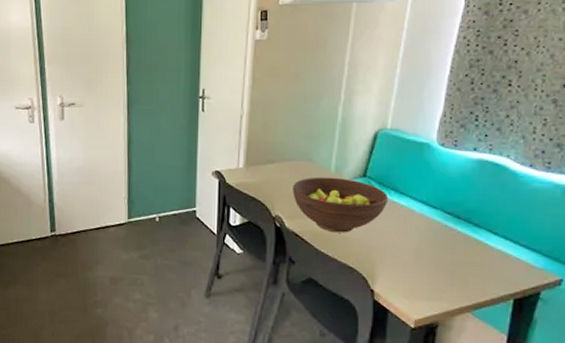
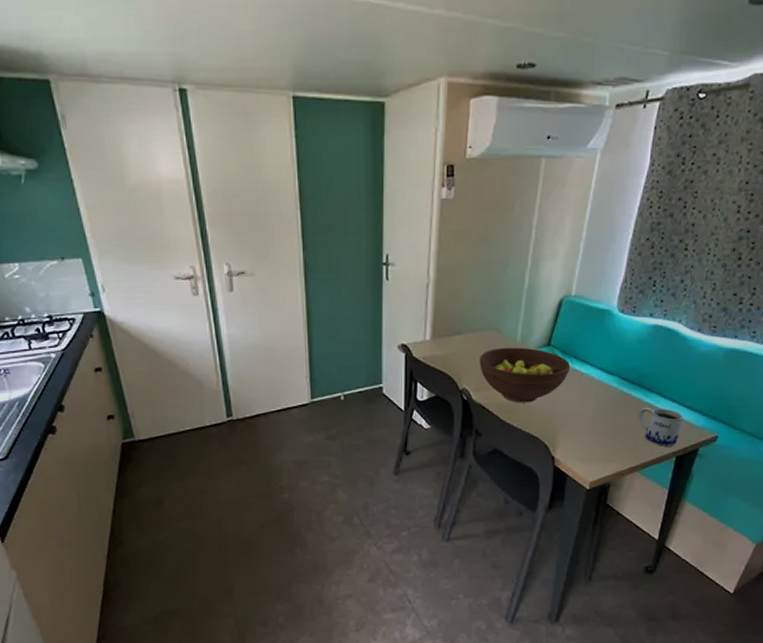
mug: none [467,243,519,288] -> present [638,407,683,446]

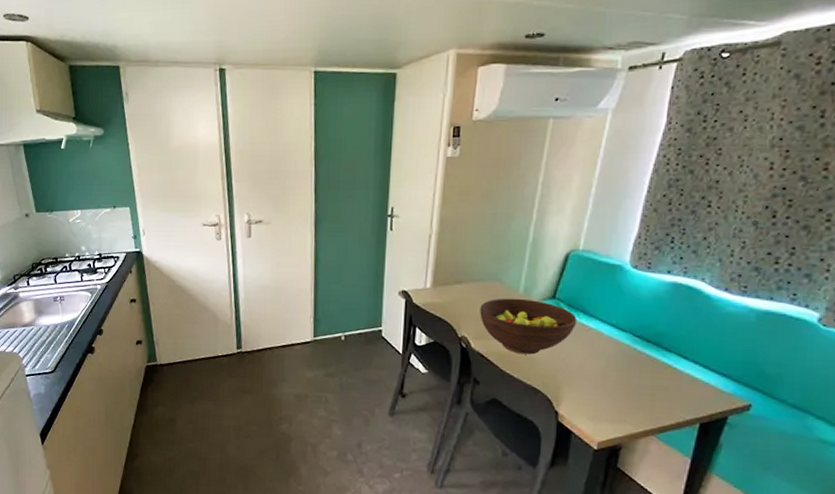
mug: present [638,407,683,446] -> none [654,367,708,412]

